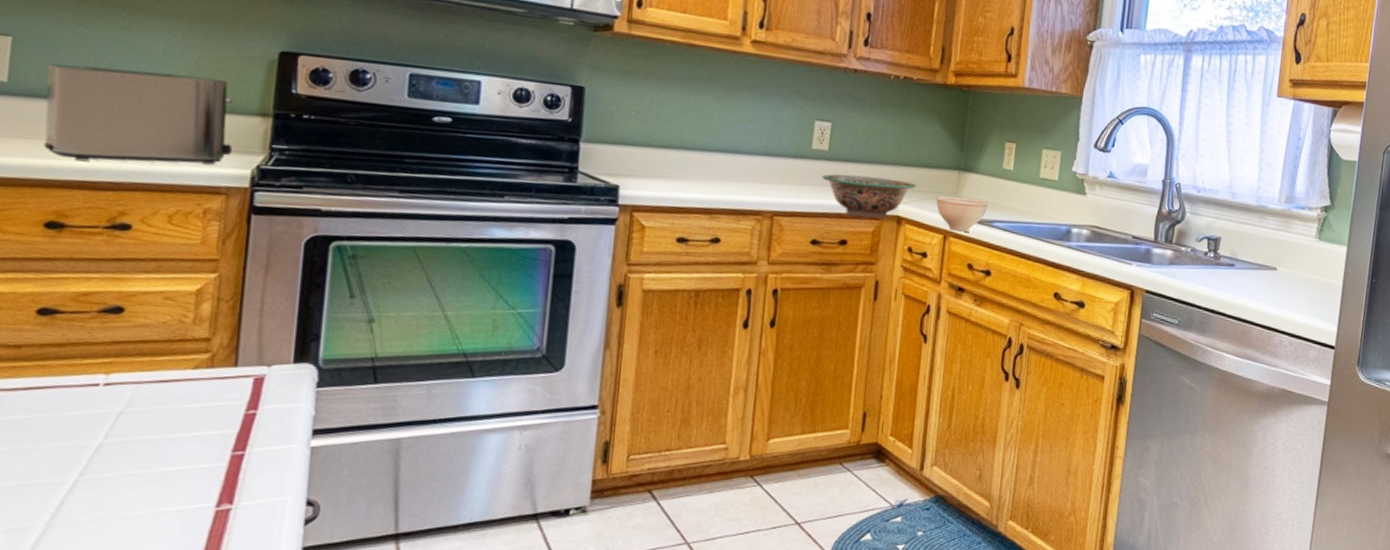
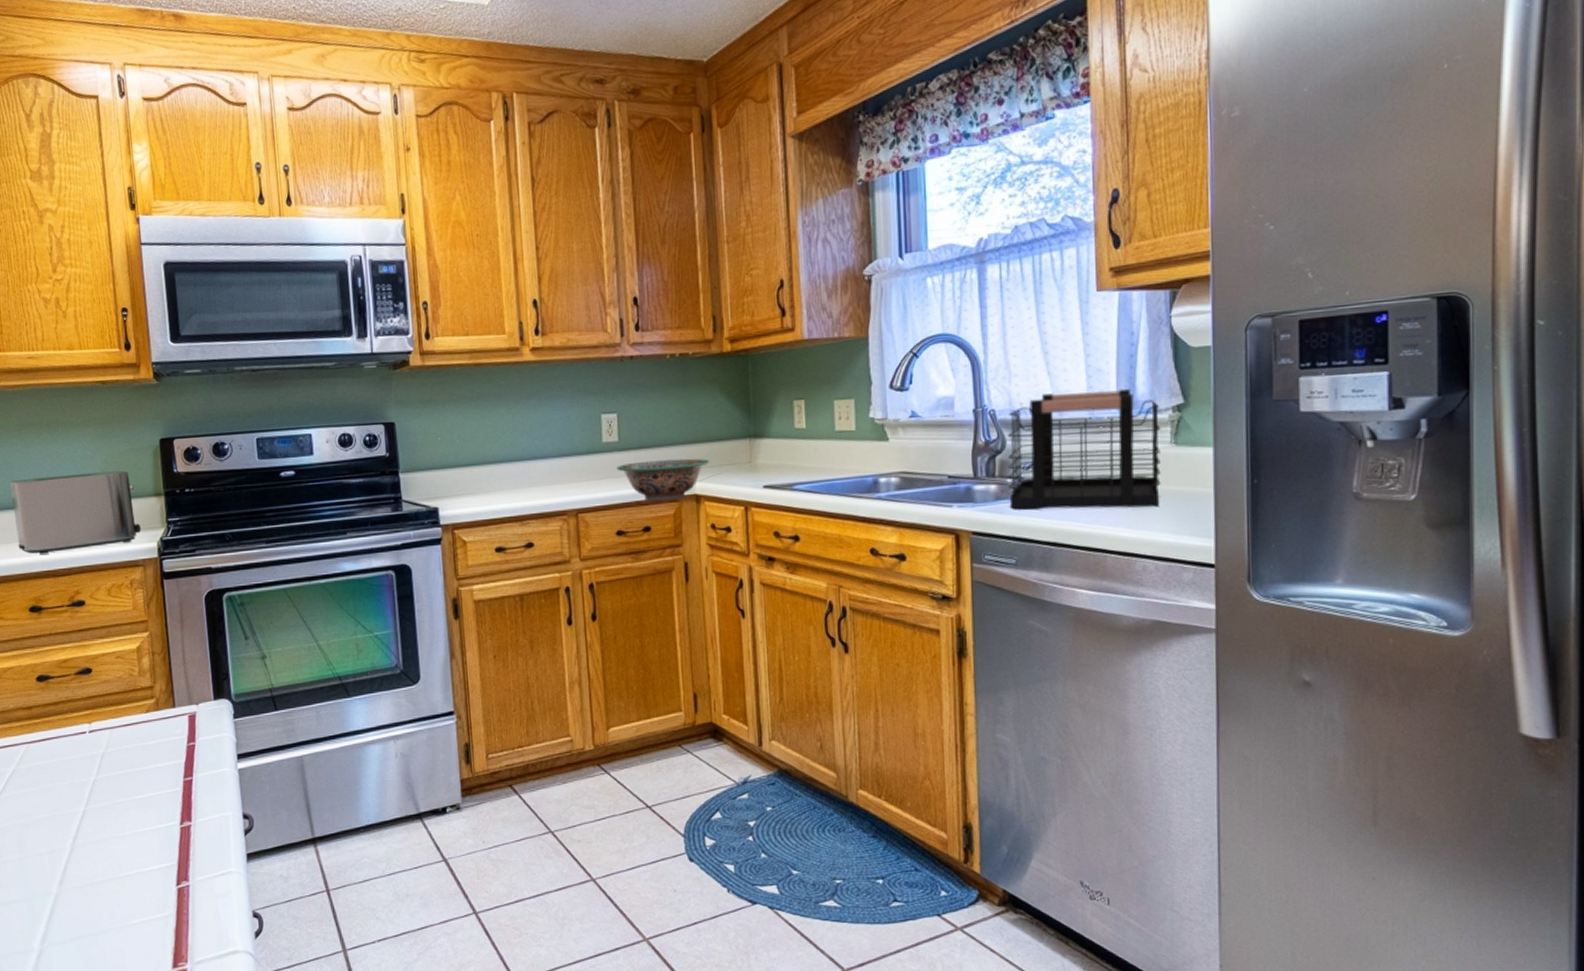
bowl: present [936,196,989,233] -> none [731,464,786,502]
dish rack: none [1180,177,1311,291] -> present [1007,388,1161,509]

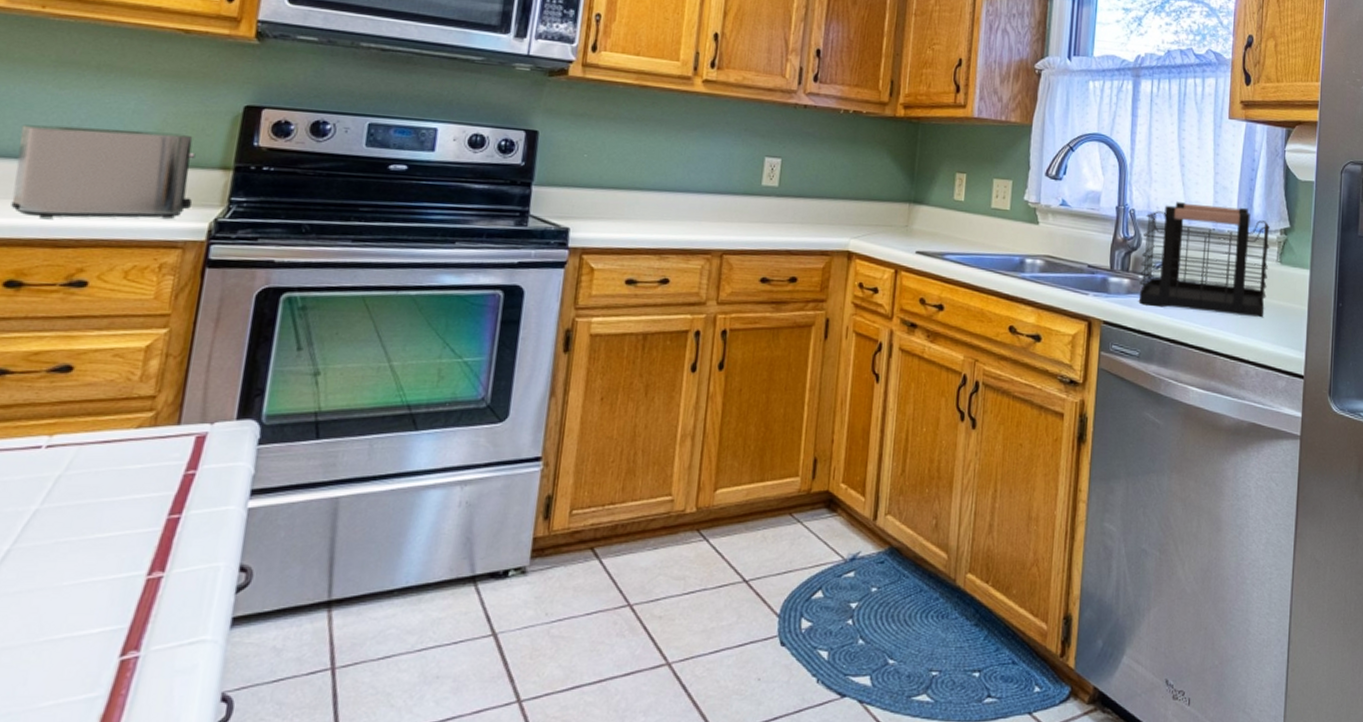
decorative bowl: present [616,458,709,502] -> none [771,210,867,255]

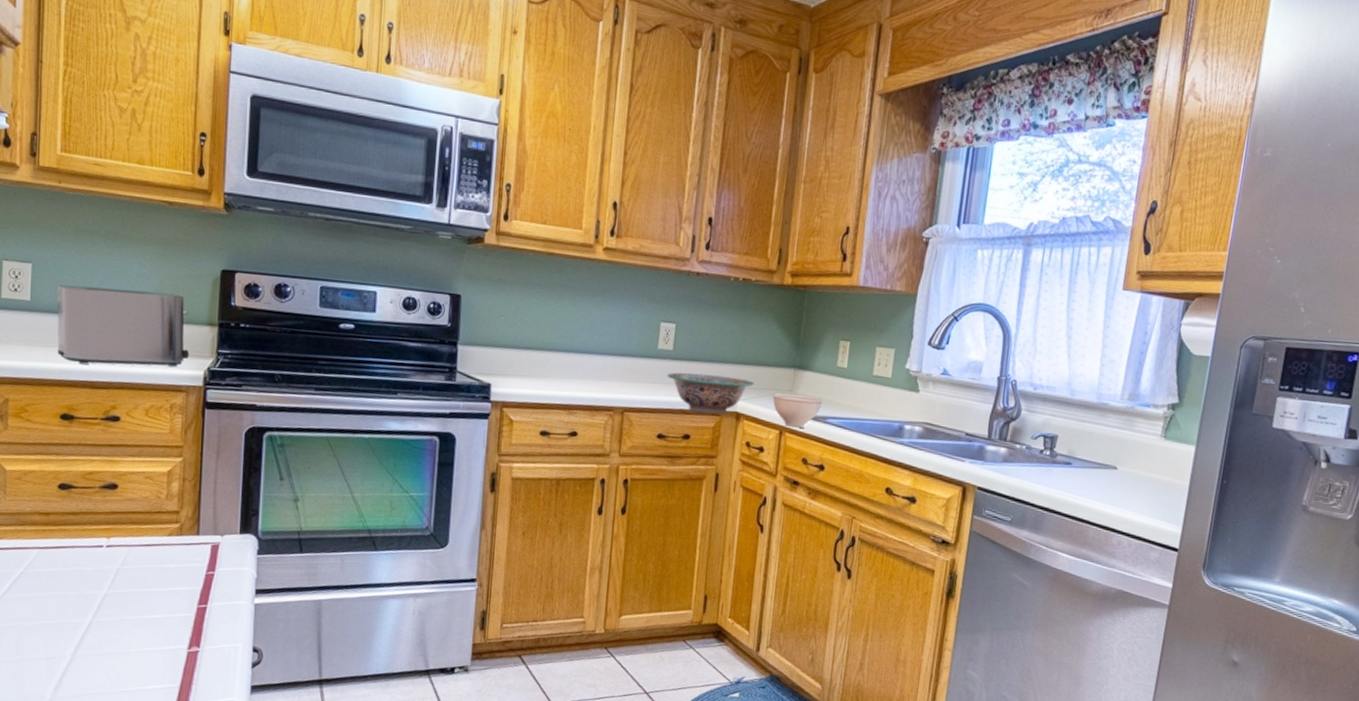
decorative bowl: none [771,210,867,255] -> present [667,372,754,415]
bowl: none [886,229,940,267] -> present [772,393,823,429]
dish rack: present [1138,202,1270,318] -> none [1014,374,1157,491]

